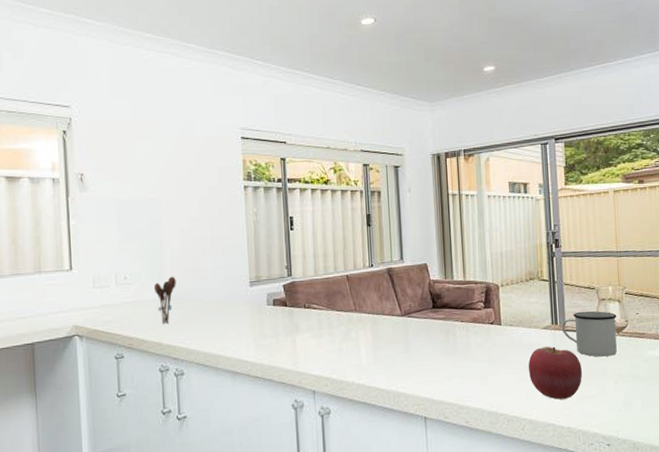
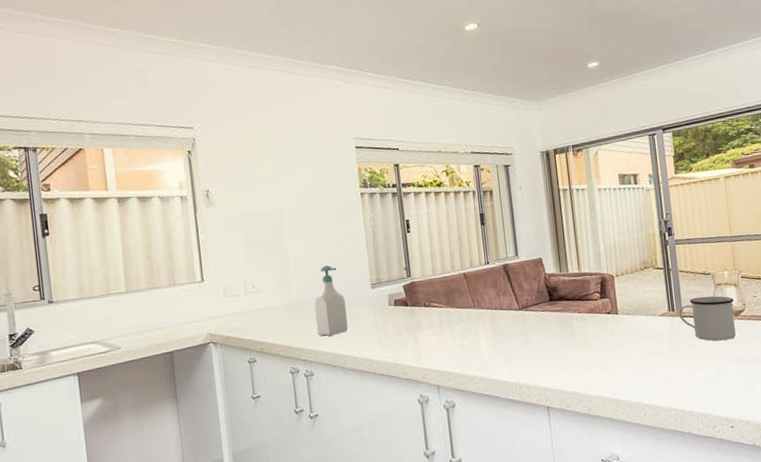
utensil holder: present [154,276,176,325] -> none [281,282,302,329]
soap bottle: none [189,259,223,334] -> present [314,265,348,336]
apple: present [529,346,582,400] -> none [647,333,702,385]

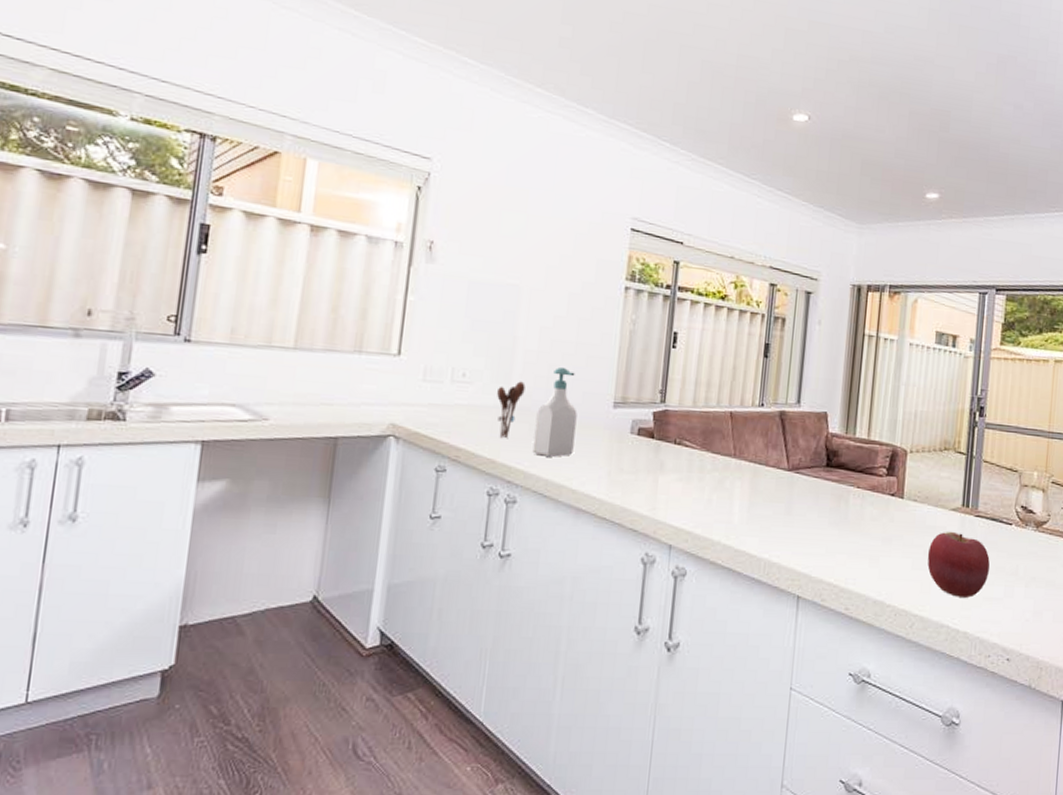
utensil holder: none [281,282,302,329] -> present [497,381,526,439]
apple: none [647,333,702,385] -> present [927,532,990,598]
mug: present [678,296,736,341] -> none [973,496,1039,554]

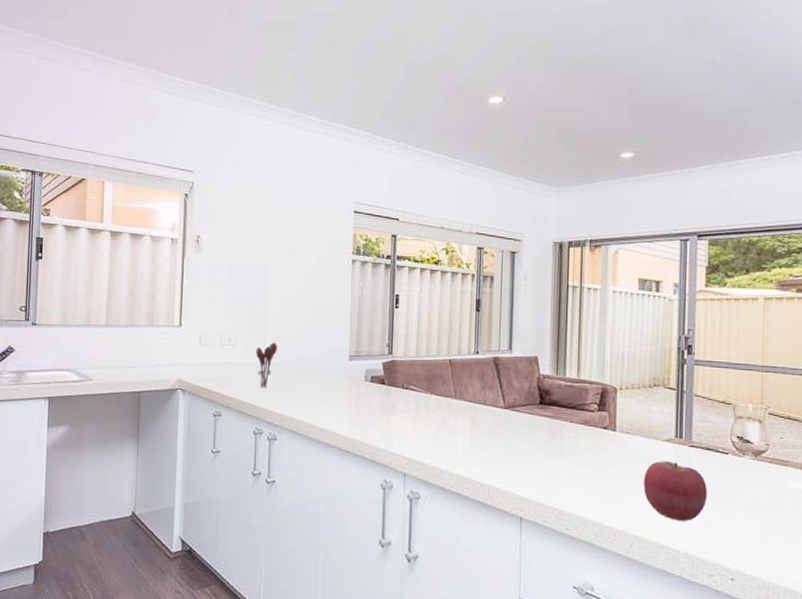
soap bottle: present [532,366,578,457] -> none [286,329,320,402]

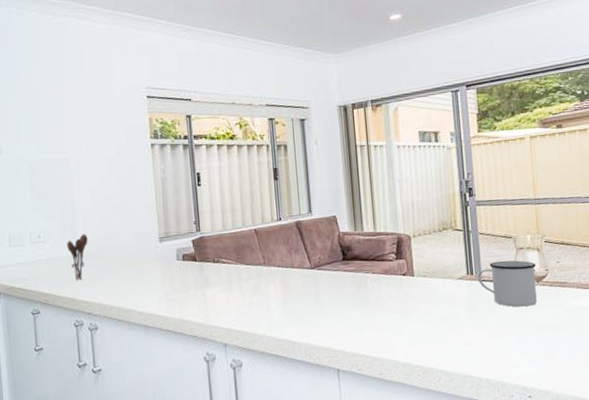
apple: present [644,461,707,521] -> none [443,297,501,351]
mug: none [687,427,756,481] -> present [477,260,537,307]

